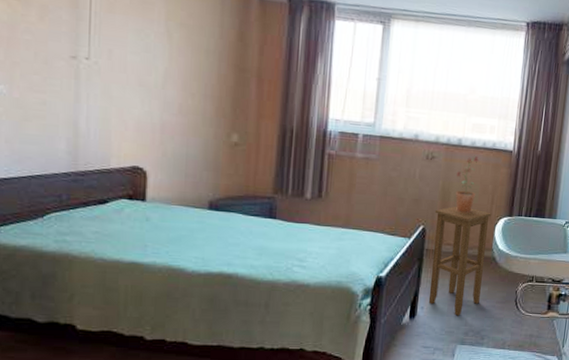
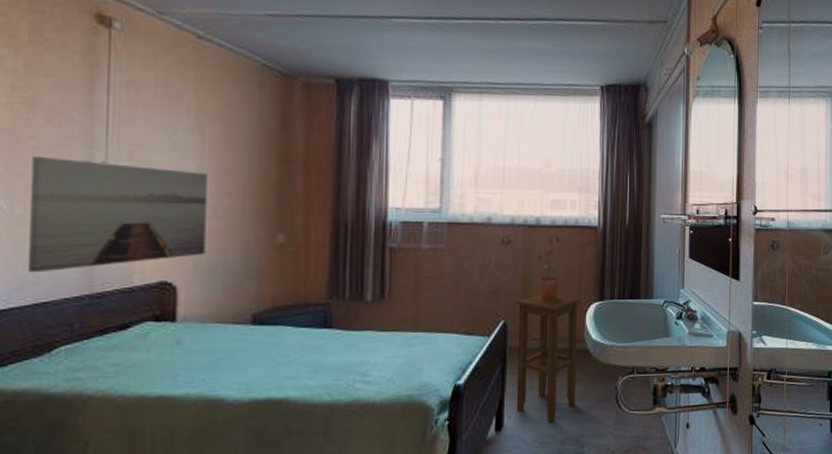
wall art: none [23,48,174,150] -> present [27,155,207,273]

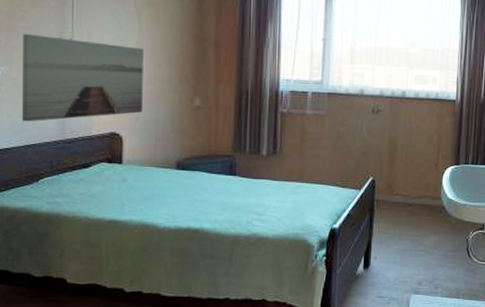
stool: present [515,294,580,423] -> none [381,156,438,266]
potted plant: present [537,235,561,301] -> none [402,106,423,163]

